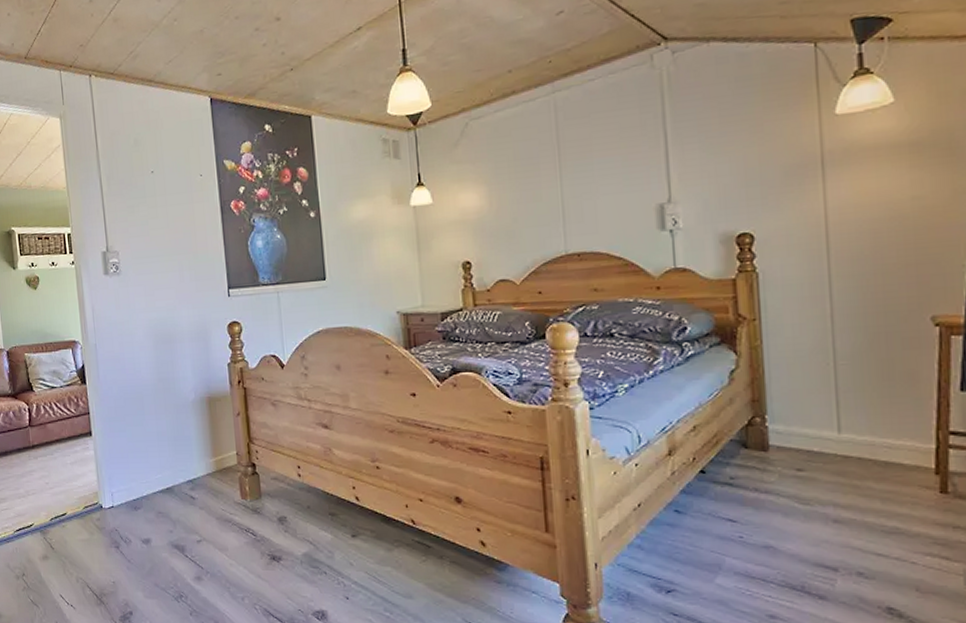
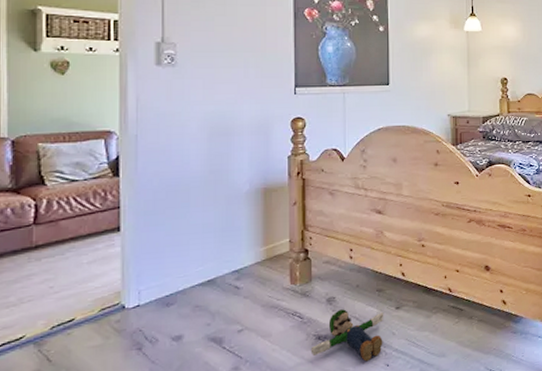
plush toy: none [266,531,341,591] -> present [310,309,384,362]

